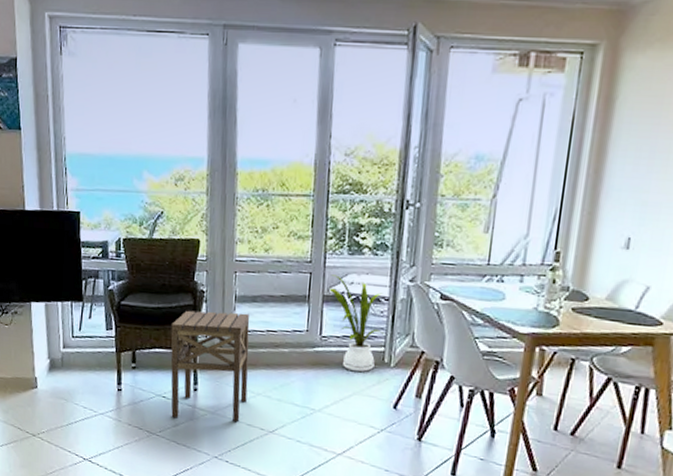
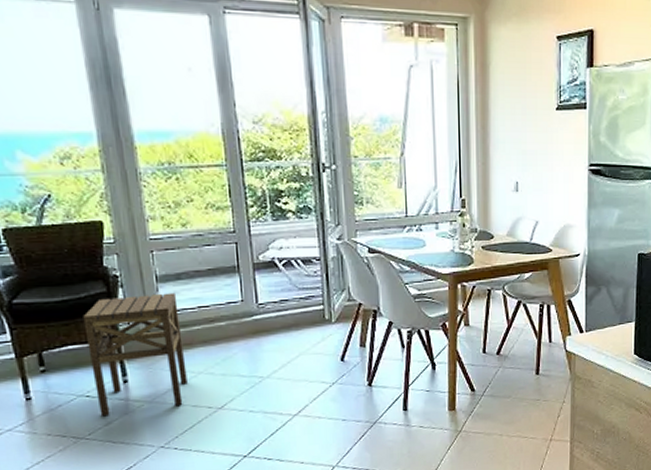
house plant: present [329,274,385,372] -> none [258,242,322,332]

